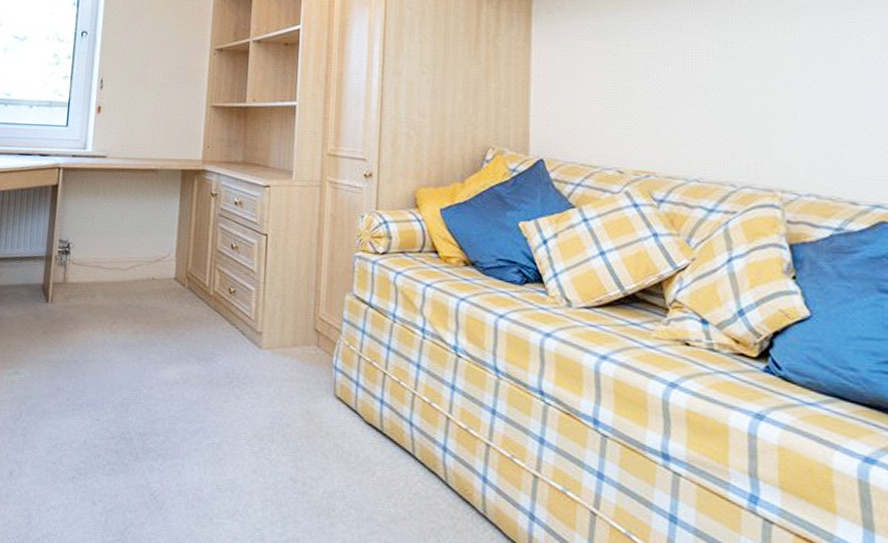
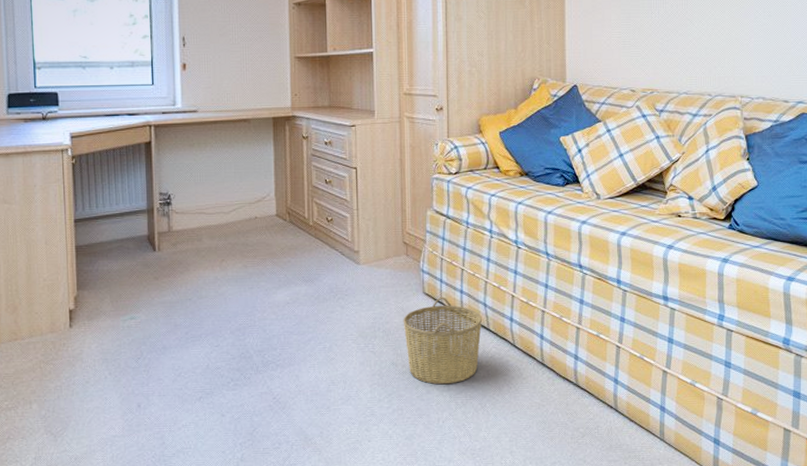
basket: none [307,403,407,520] -> present [403,296,483,385]

